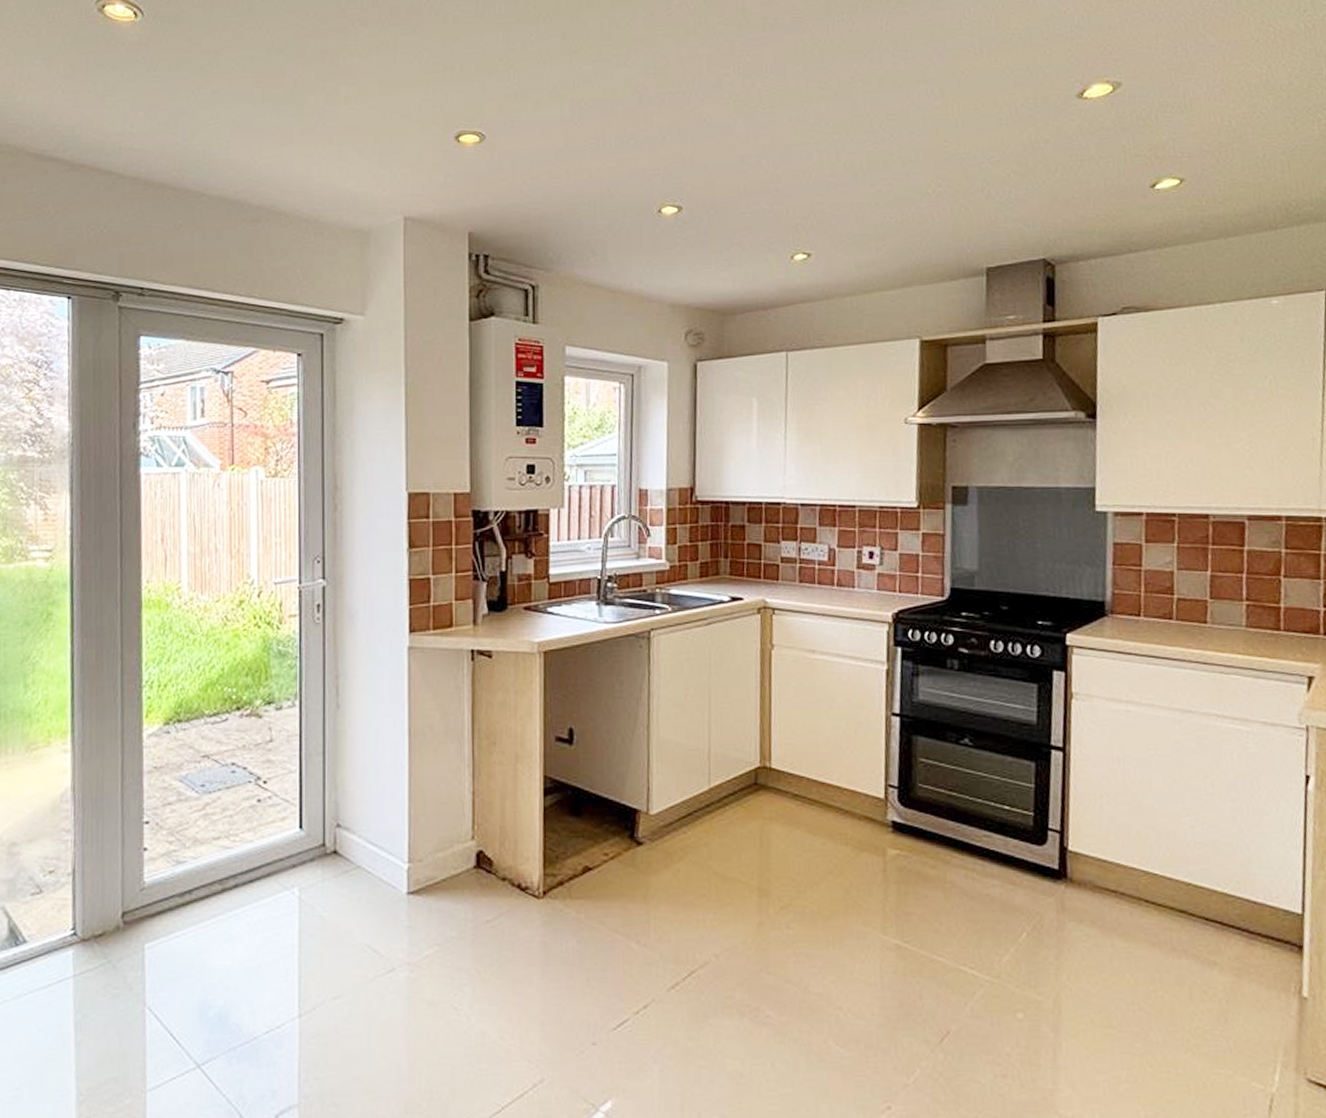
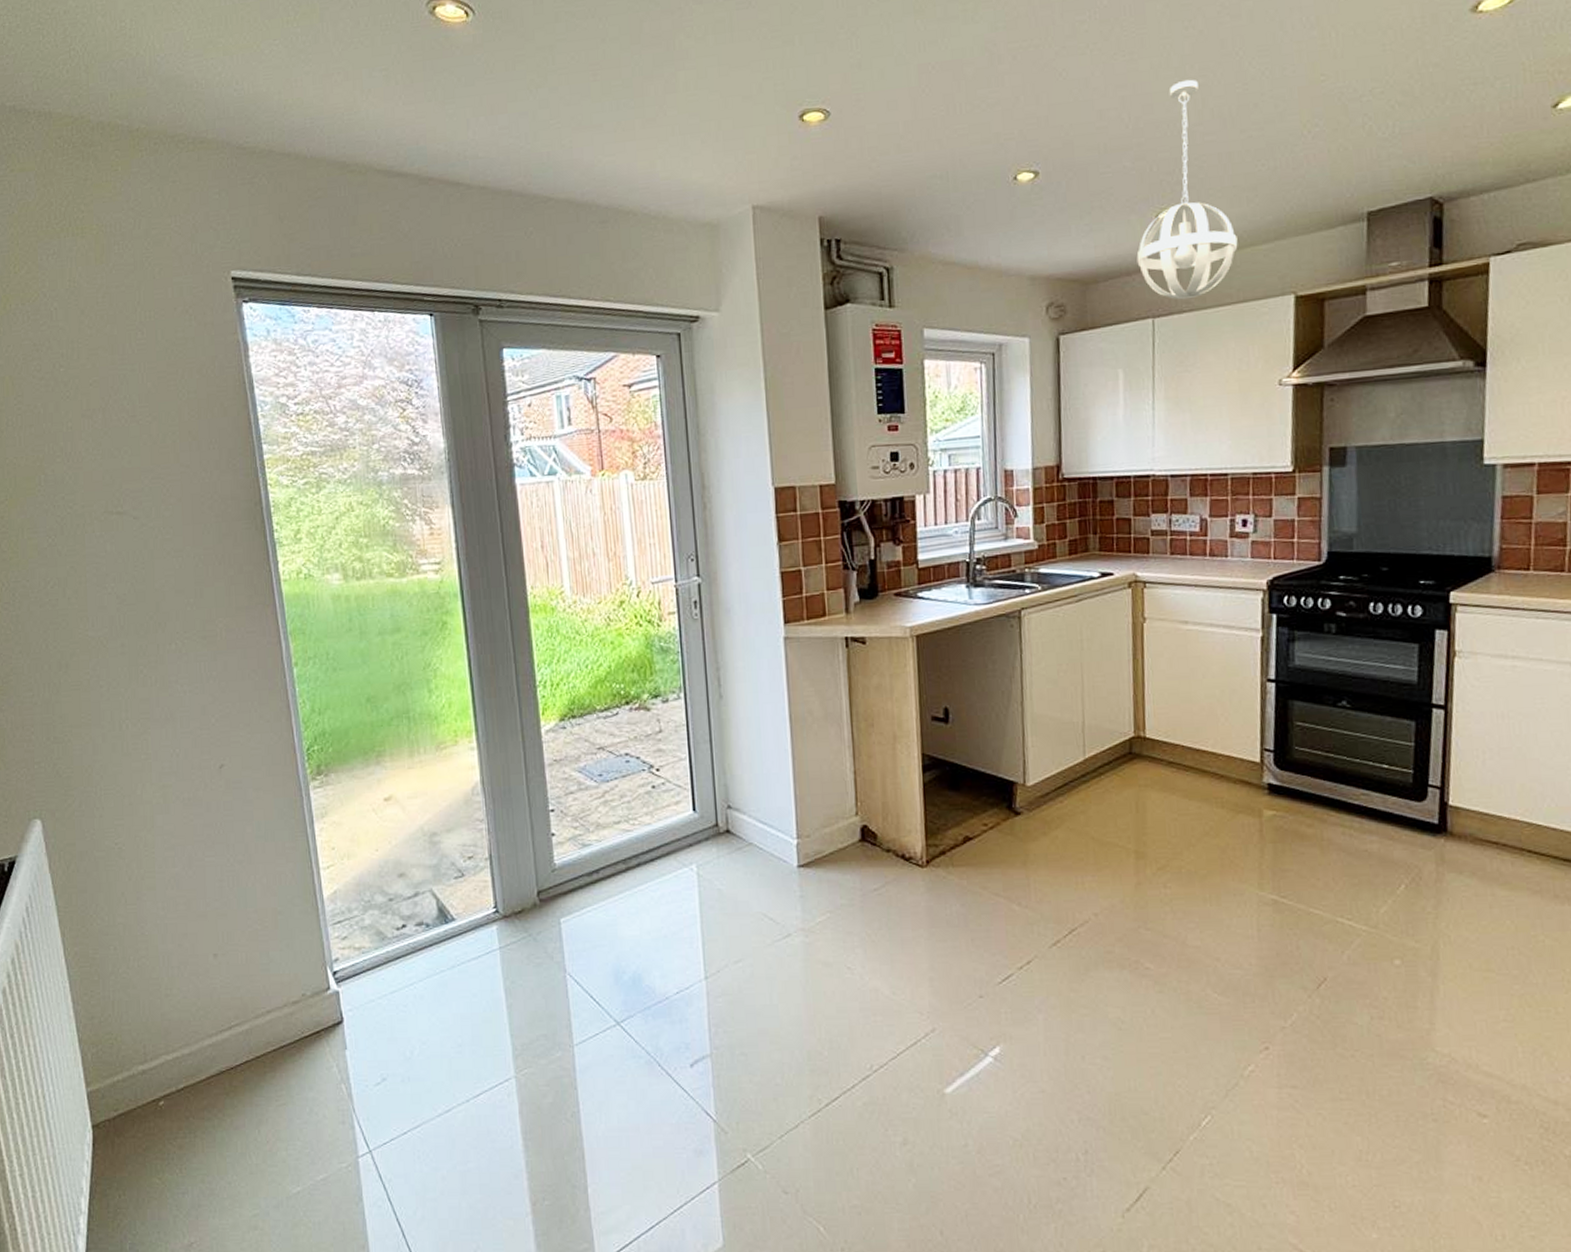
pendant light: none [772,135,868,336] -> present [1136,79,1238,300]

